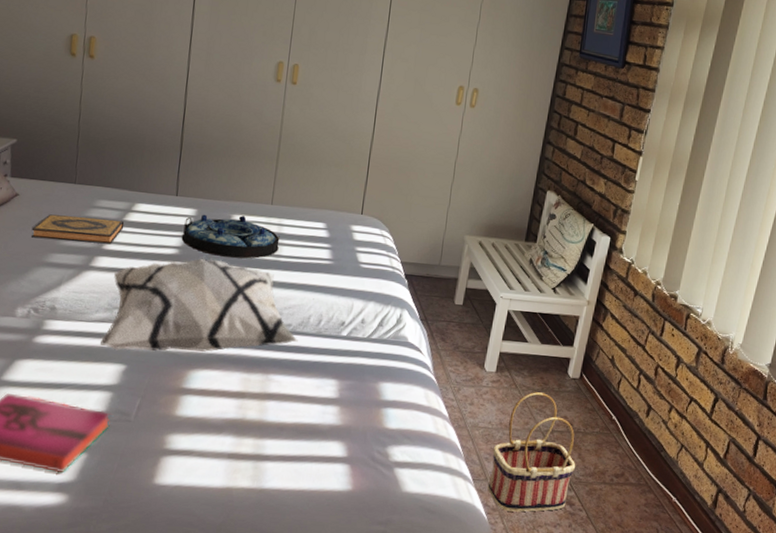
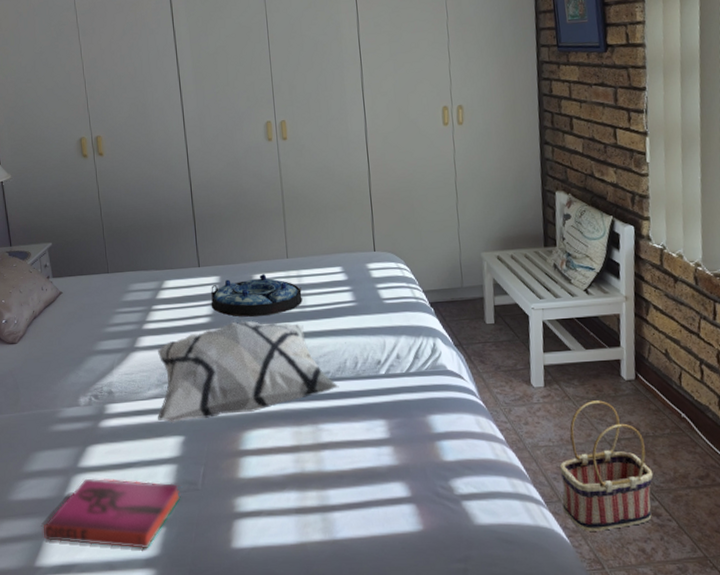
hardback book: present [31,214,125,245] -> none [78,299,158,330]

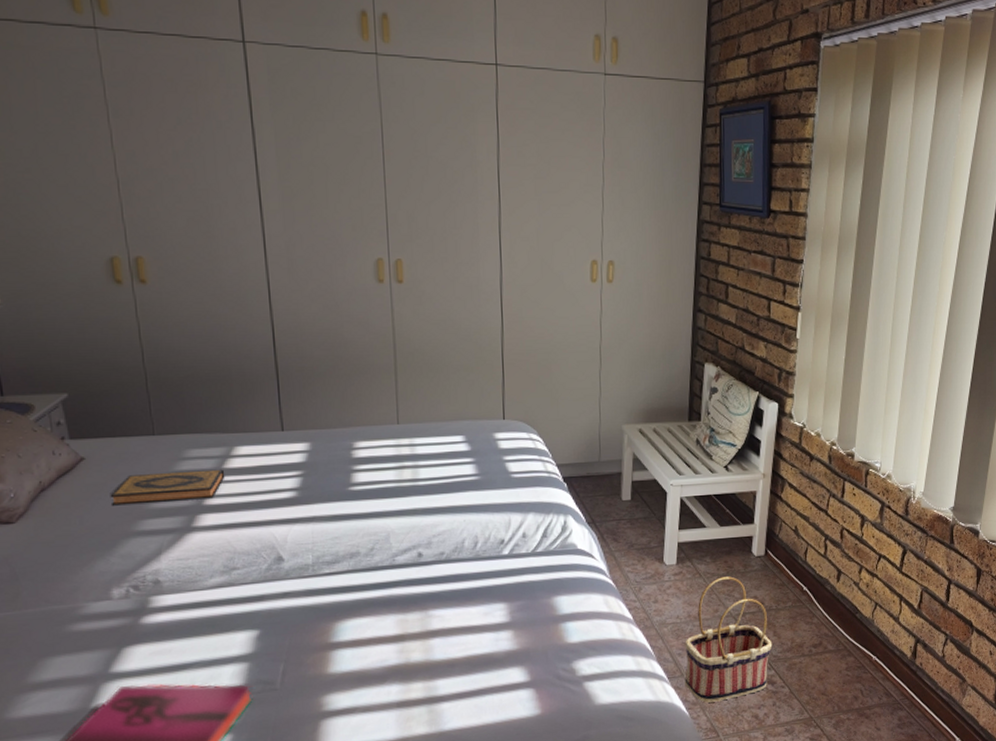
hardback book: none [78,299,158,330] -> present [110,469,225,506]
decorative pillow: present [158,321,339,423] -> none [223,496,455,616]
serving tray: present [211,274,303,317] -> none [297,441,415,491]

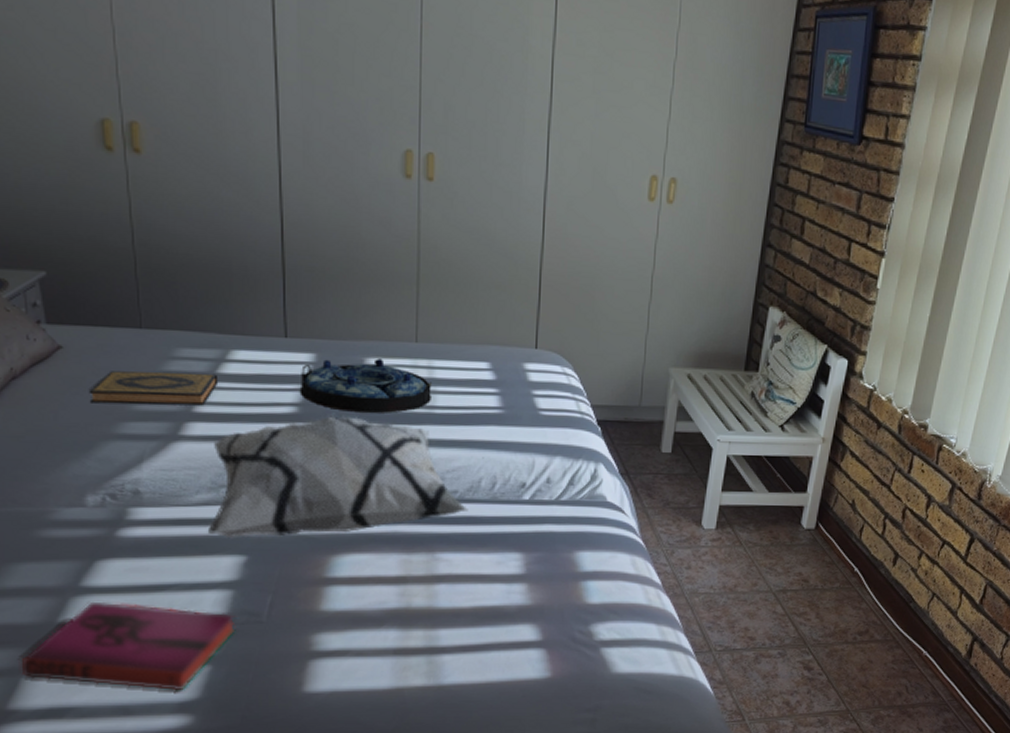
decorative pillow: none [223,496,455,616] -> present [209,416,468,539]
serving tray: none [297,441,415,491] -> present [299,358,432,413]
basket: present [685,576,773,703] -> none [712,548,814,683]

